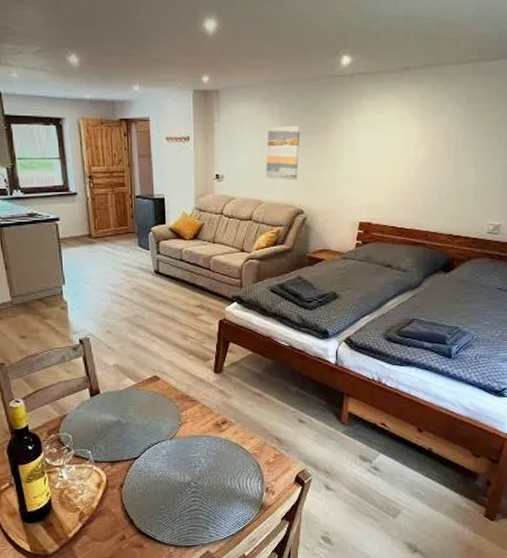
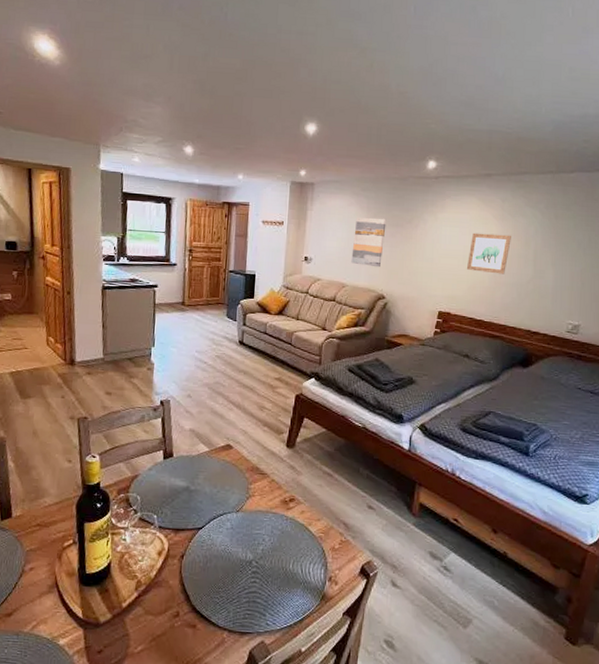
wall art: none [387,134,432,178] -> present [467,232,511,275]

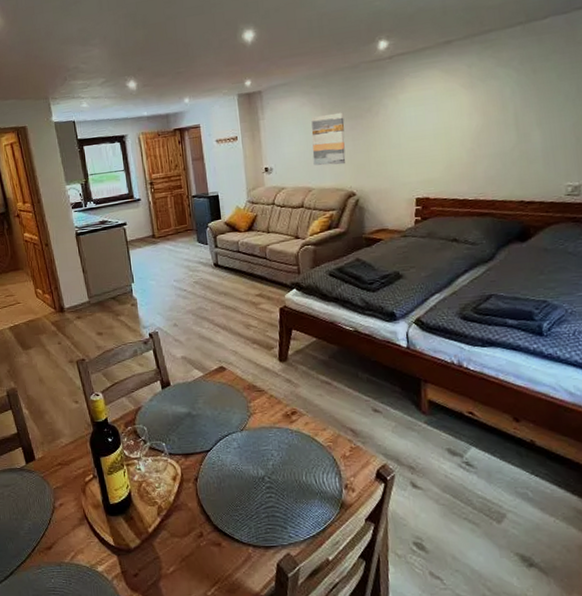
wall art: present [467,232,511,275] -> none [439,102,486,149]

